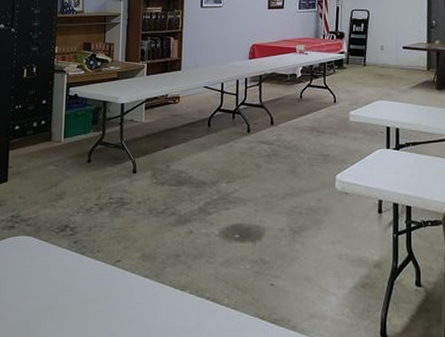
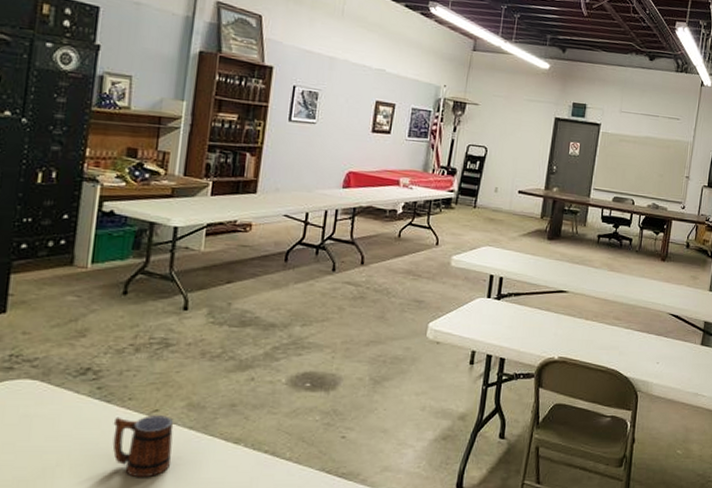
mug: none [87,265,133,321] -> present [112,415,174,478]

